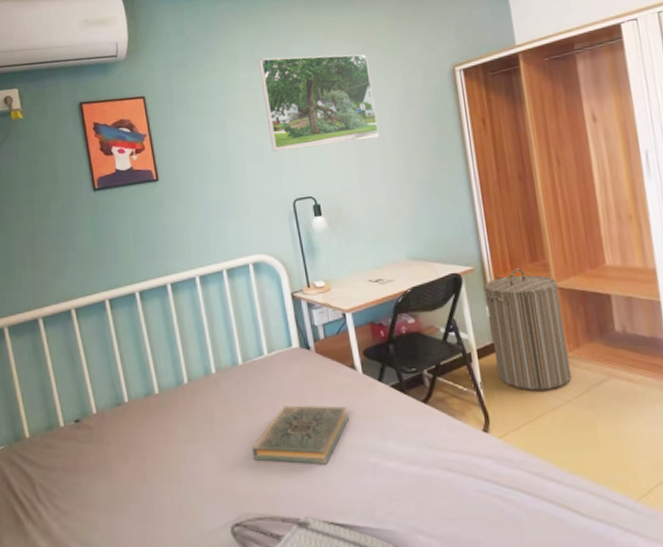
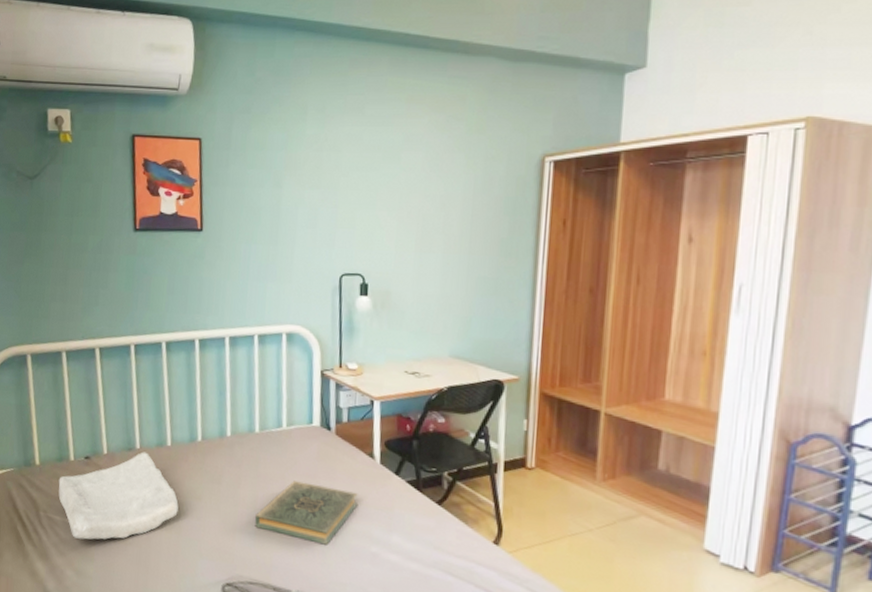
soap bar: none [51,404,176,507] -> present [58,452,179,540]
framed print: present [257,54,380,152] -> none [327,115,450,223]
laundry hamper: present [483,268,572,390] -> none [521,386,607,516]

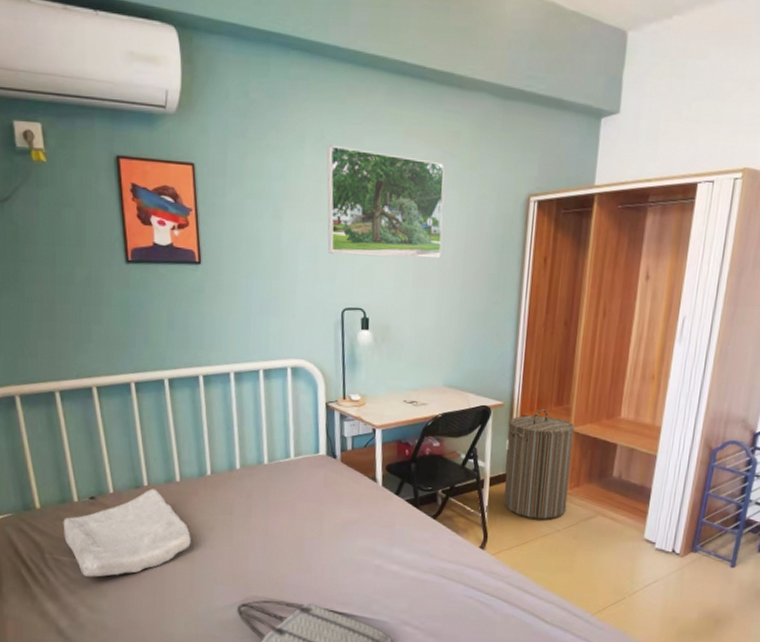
book: present [254,481,359,545] -> none [266,507,363,562]
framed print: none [327,115,450,223] -> present [326,145,445,259]
laundry hamper: none [521,386,607,516] -> present [503,409,575,519]

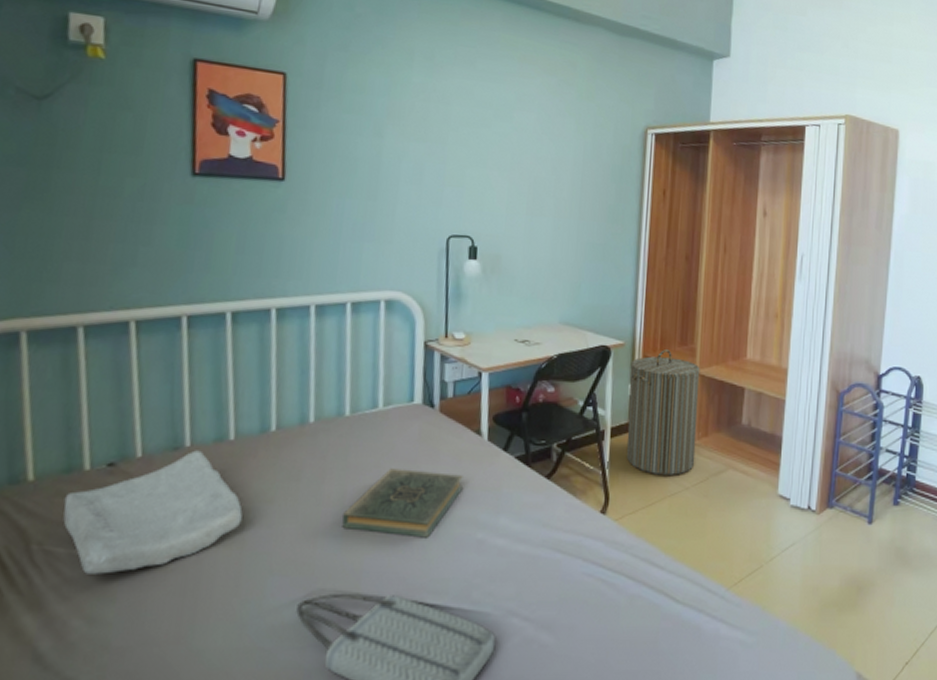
book: none [266,507,363,562] -> present [341,468,464,538]
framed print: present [326,145,445,259] -> none [434,65,561,187]

